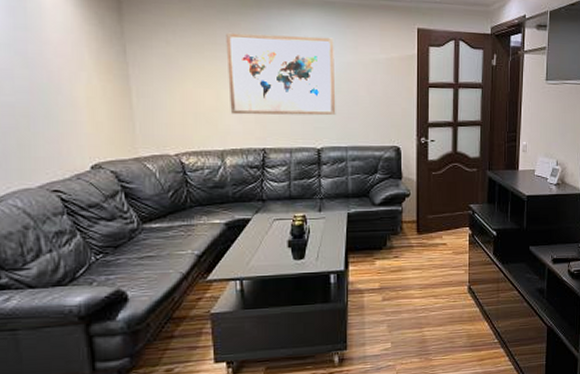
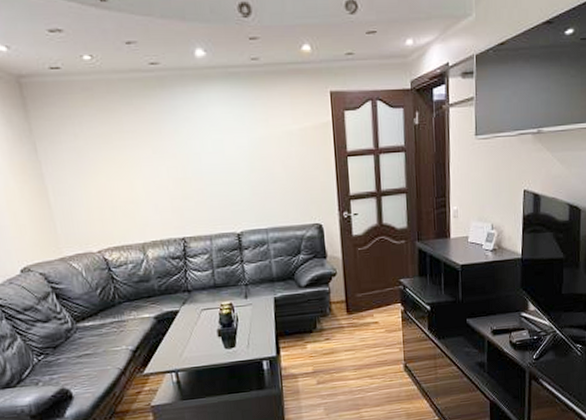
wall art: present [226,32,336,116] -> none [132,112,253,205]

